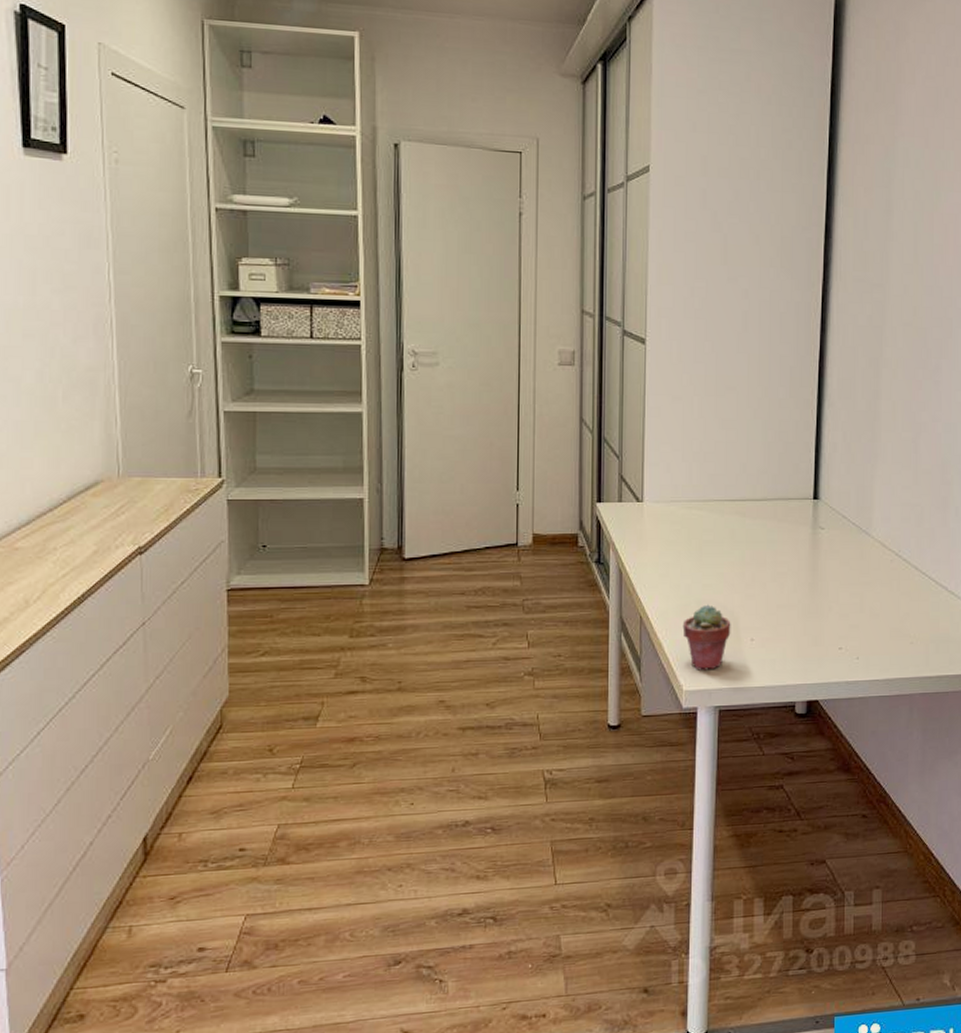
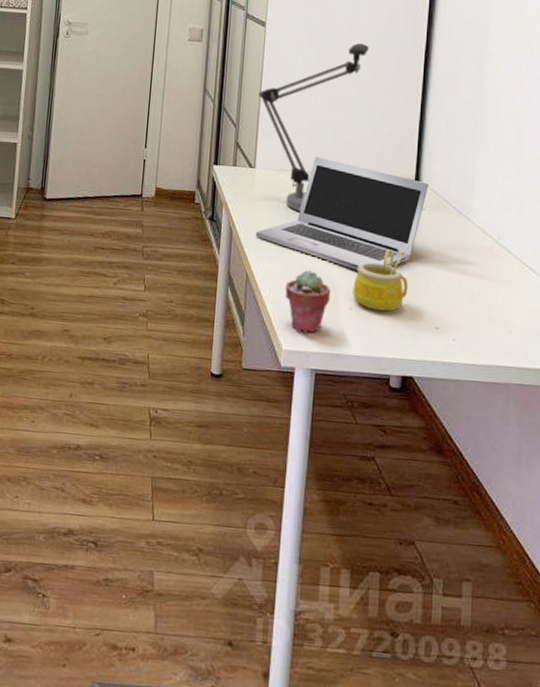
desk lamp: none [642,355,760,544] -> present [259,43,369,211]
laptop: none [647,483,827,599] -> present [255,156,429,270]
mug: none [754,574,810,638] -> present [353,249,409,312]

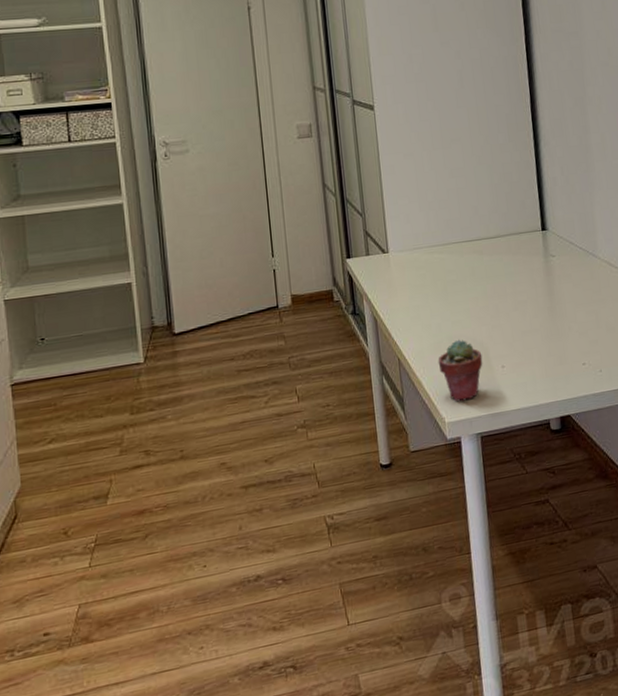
laptop: present [255,156,429,270] -> none [400,228,555,329]
desk lamp: present [259,43,369,211] -> none [379,108,478,286]
mug: present [353,249,409,312] -> none [501,300,553,363]

